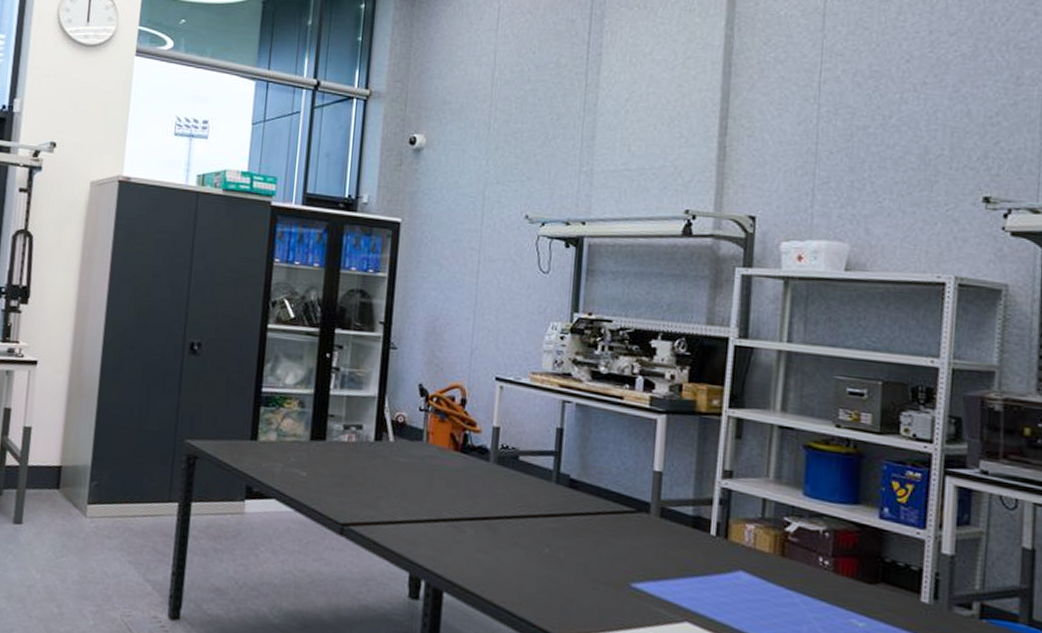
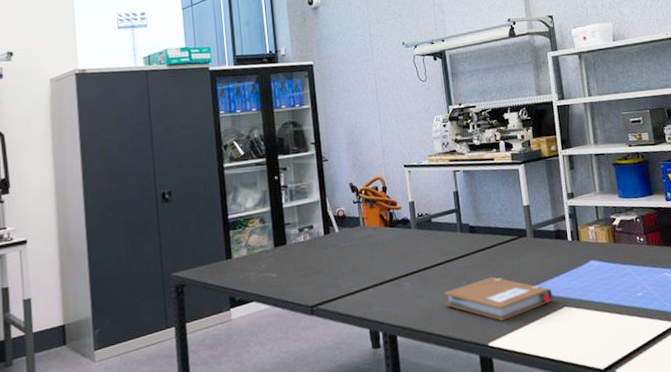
notebook: none [515,552,672,615] -> present [443,276,553,321]

